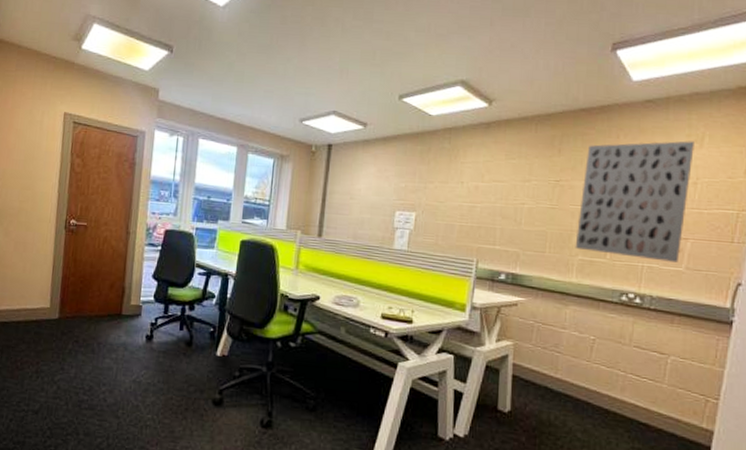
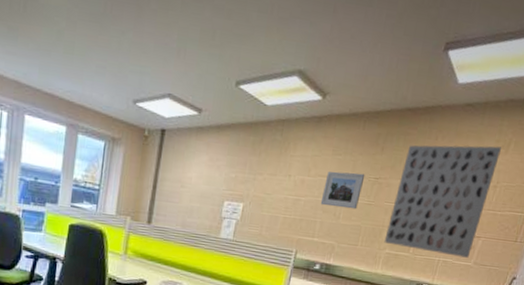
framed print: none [498,175,544,214] -> present [320,171,365,210]

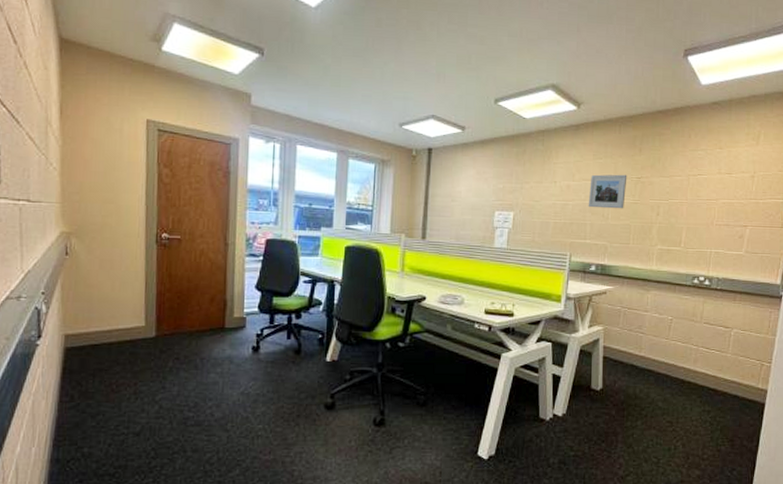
wall art: present [384,145,501,258] -> none [655,139,752,247]

